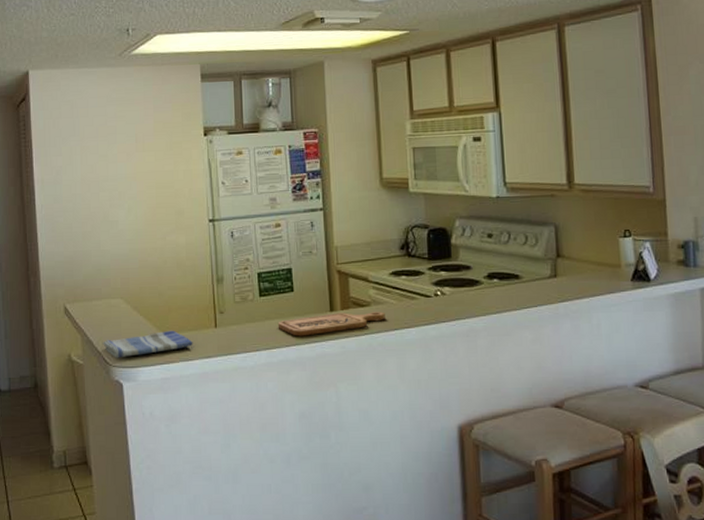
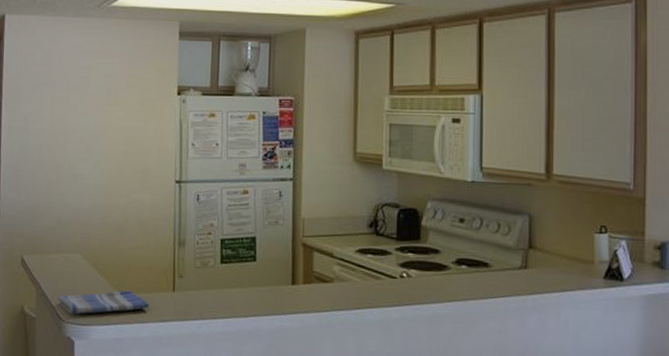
cutting board: present [277,312,385,337] -> none [237,286,348,308]

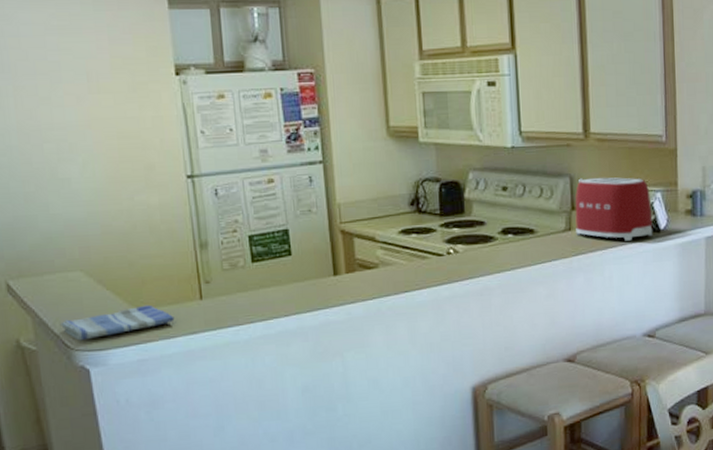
toaster: none [532,218,615,286] -> present [575,177,653,241]

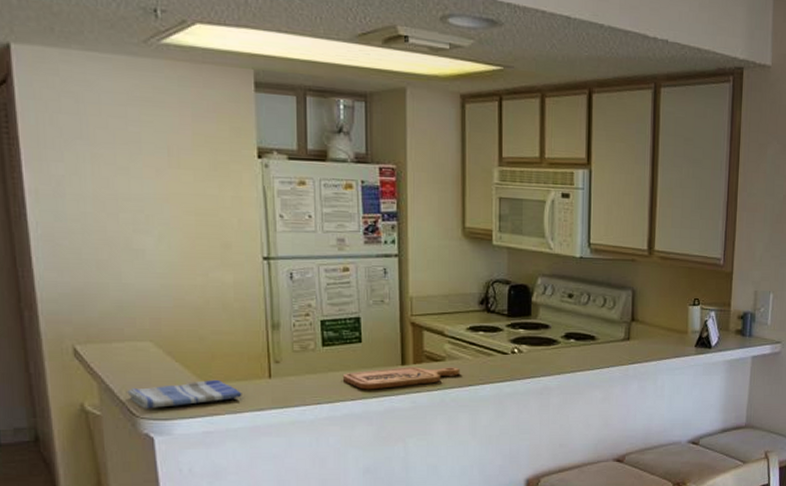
cutting board: none [274,273,395,305] -> present [342,367,460,390]
toaster: present [575,177,653,241] -> none [634,292,706,354]

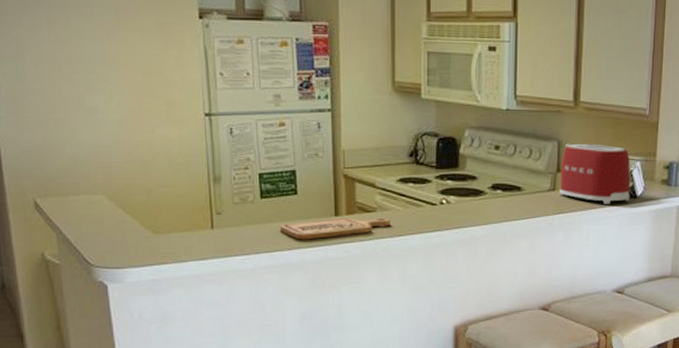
dish towel: present [127,379,242,409] -> none [83,230,187,258]
toaster: none [634,292,706,354] -> present [559,143,631,204]

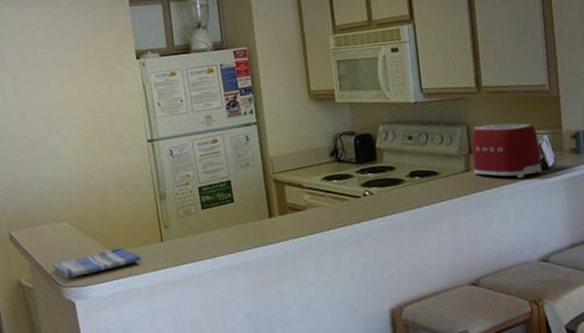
dish towel: none [83,230,187,258] -> present [52,247,141,279]
cutting board: present [279,218,390,240] -> none [221,214,320,244]

